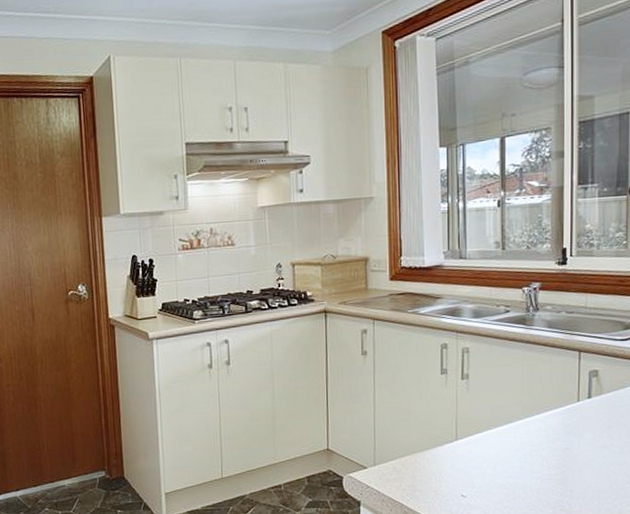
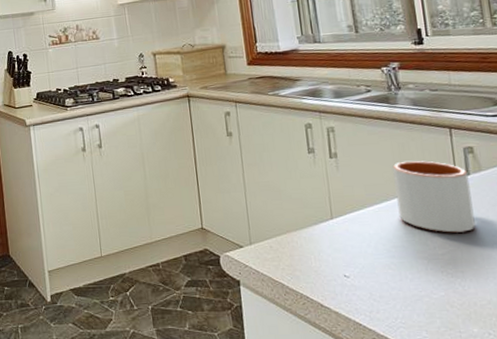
mug: none [520,383,590,454] -> present [392,160,476,233]

